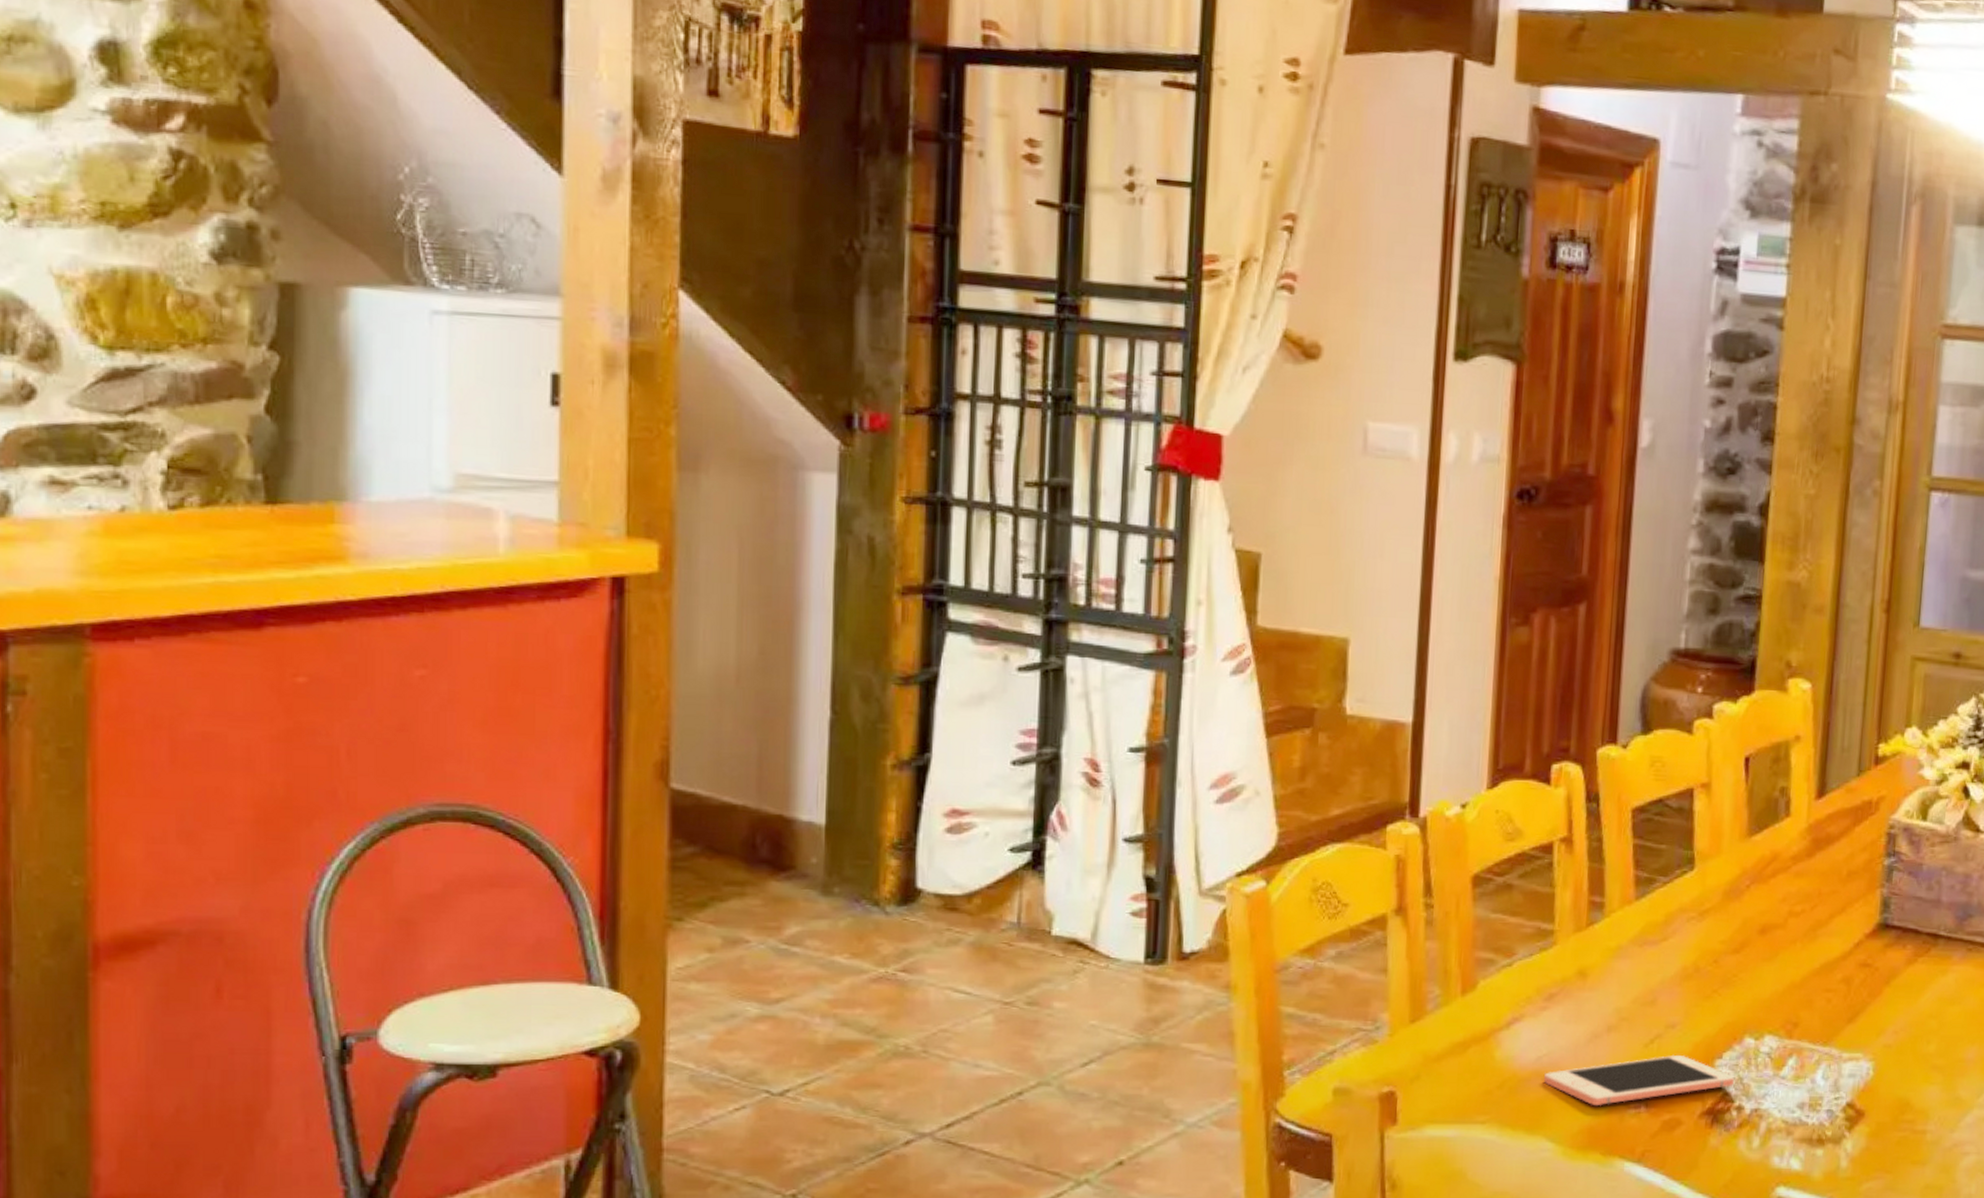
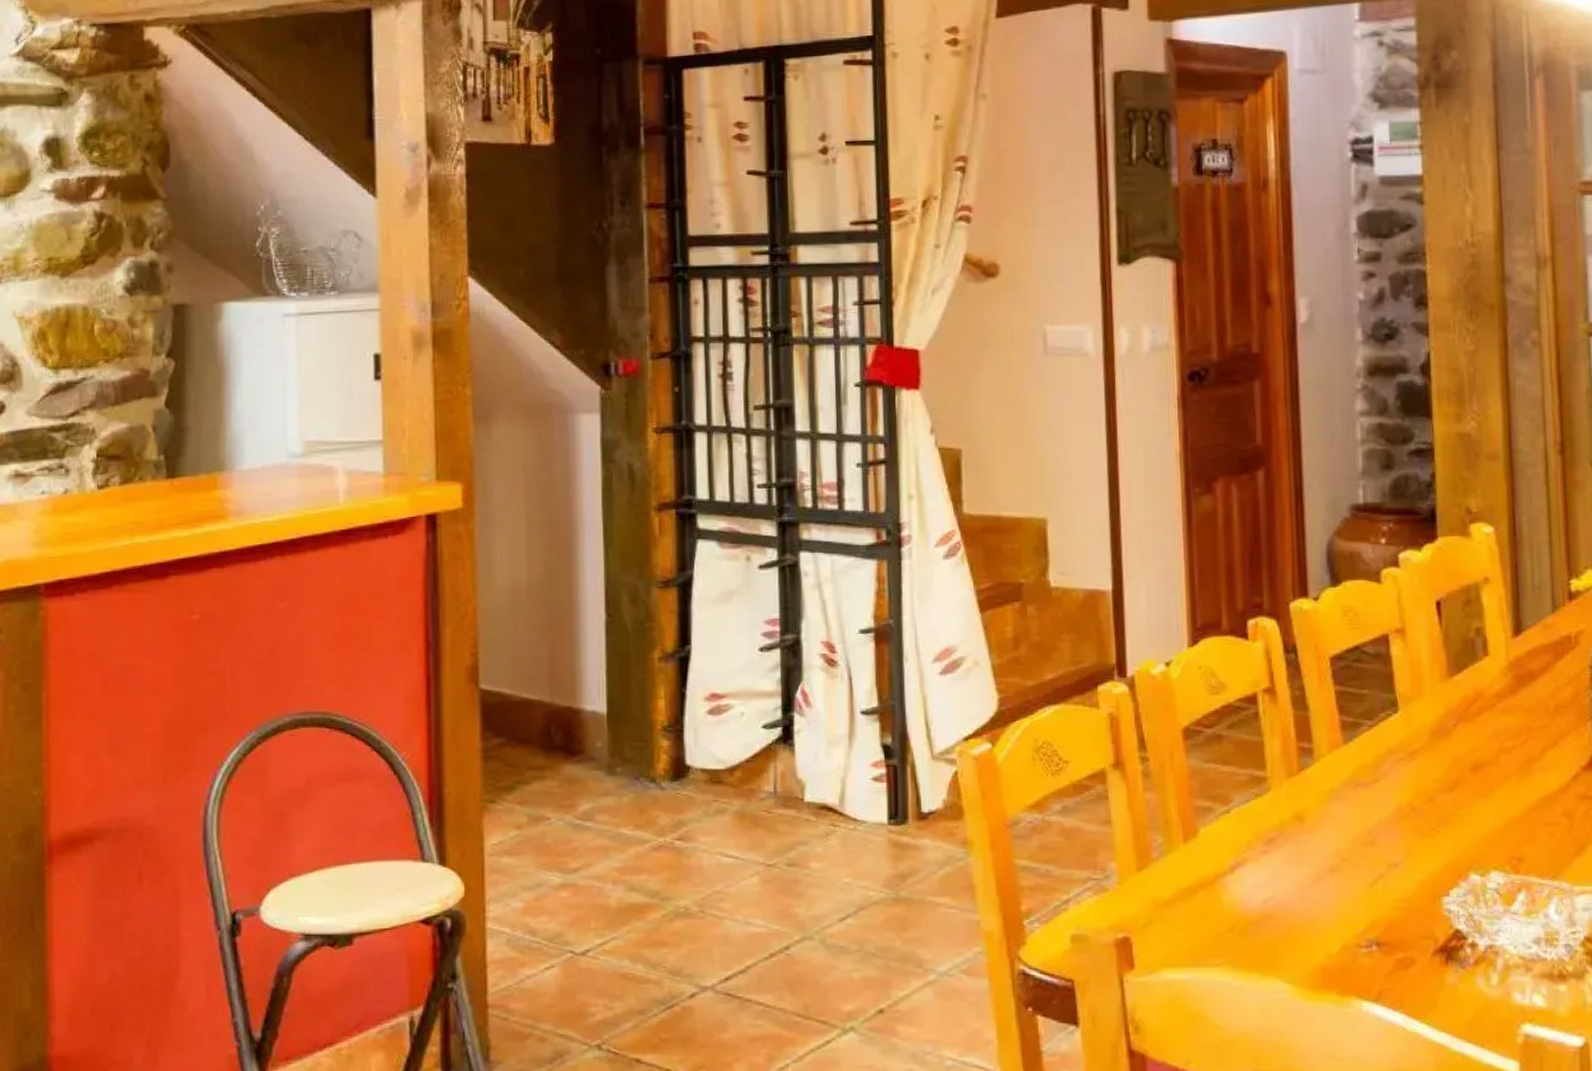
cell phone: present [1544,1055,1734,1106] -> none [1273,894,1464,947]

